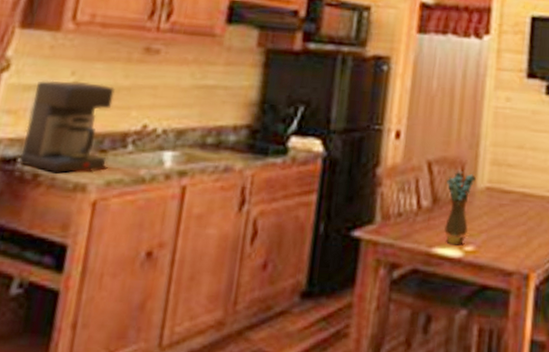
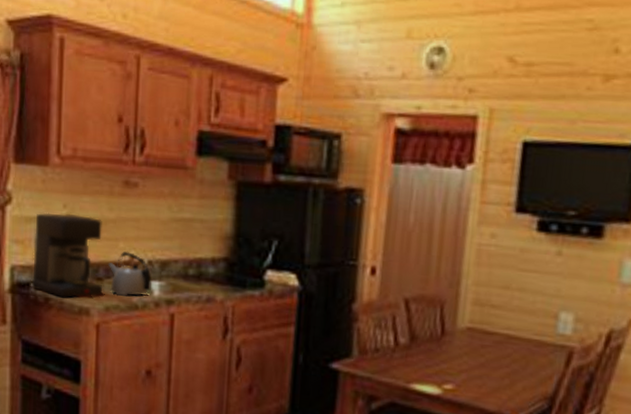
kettle: none [114,121,164,169] -> present [107,252,152,296]
vase: present [443,169,476,245] -> none [421,308,456,383]

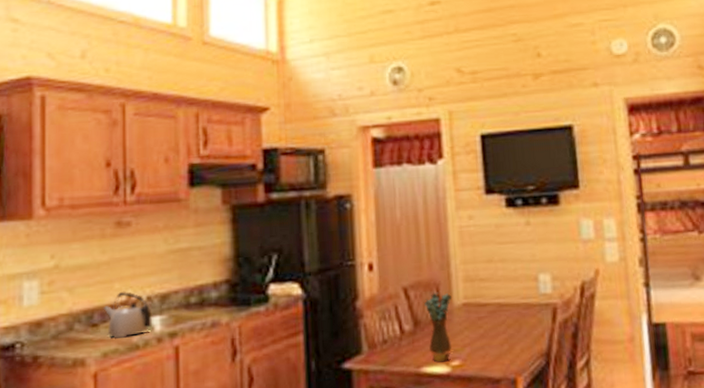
coffee maker: present [31,213,103,297] -> none [17,263,99,352]
vase: none [421,308,456,383] -> present [424,291,452,362]

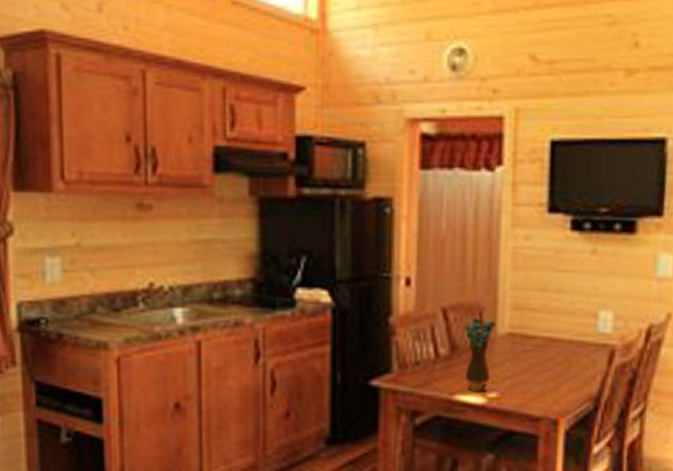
kettle: present [103,292,152,339] -> none [125,279,174,326]

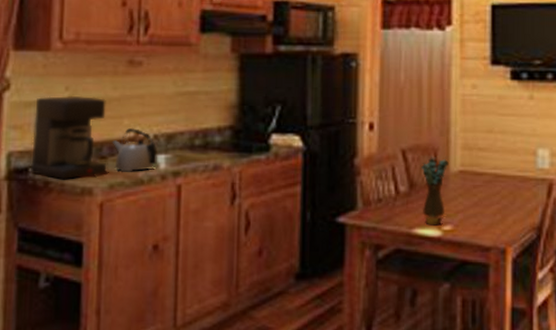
coffee maker: none [41,242,121,332] -> present [30,96,107,179]
kettle: none [125,279,174,326] -> present [112,128,157,172]

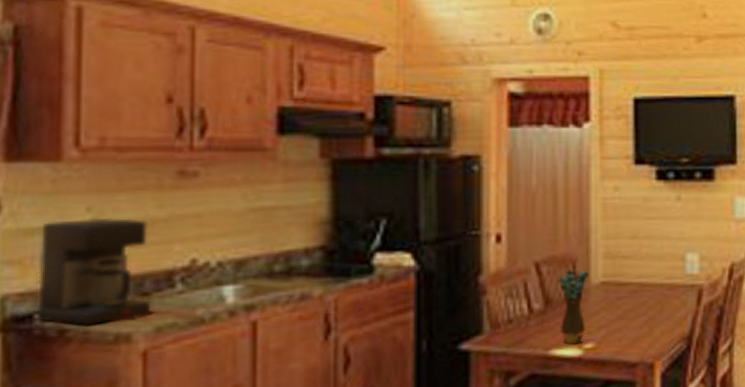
kettle: present [112,128,157,172] -> none [157,255,223,311]

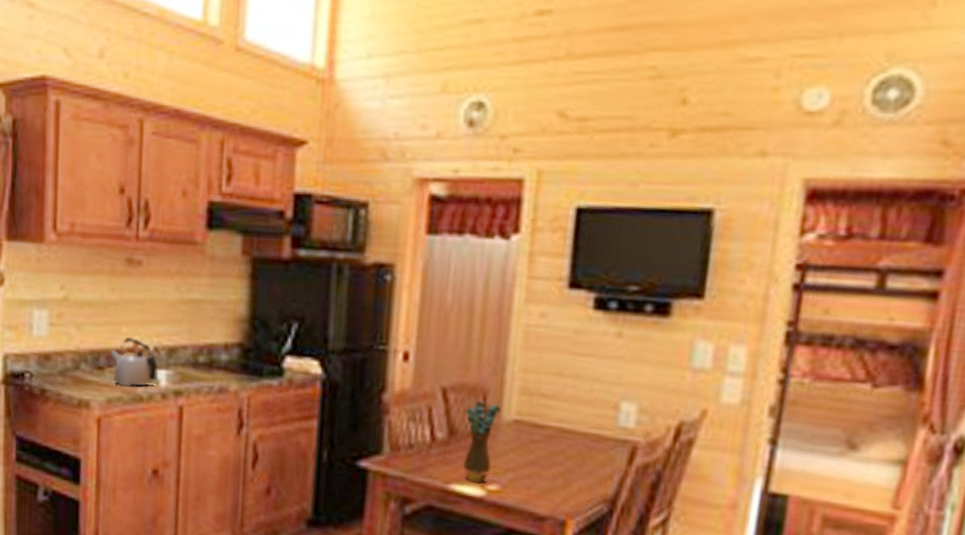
coffee maker: present [35,218,151,325] -> none [26,295,104,389]
kettle: none [157,255,223,311] -> present [109,337,158,387]

